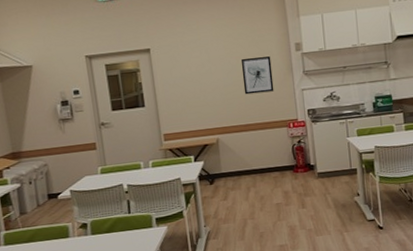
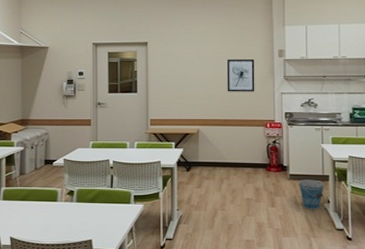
bucket: none [326,174,354,205] -> present [298,179,325,209]

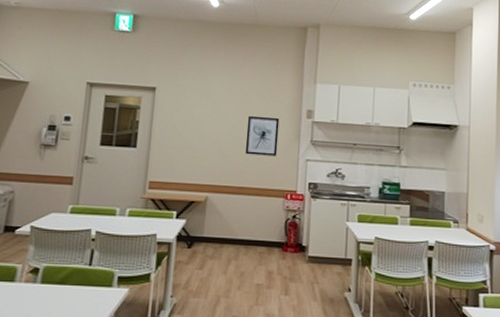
bucket: present [298,179,325,209] -> none [317,263,346,299]

